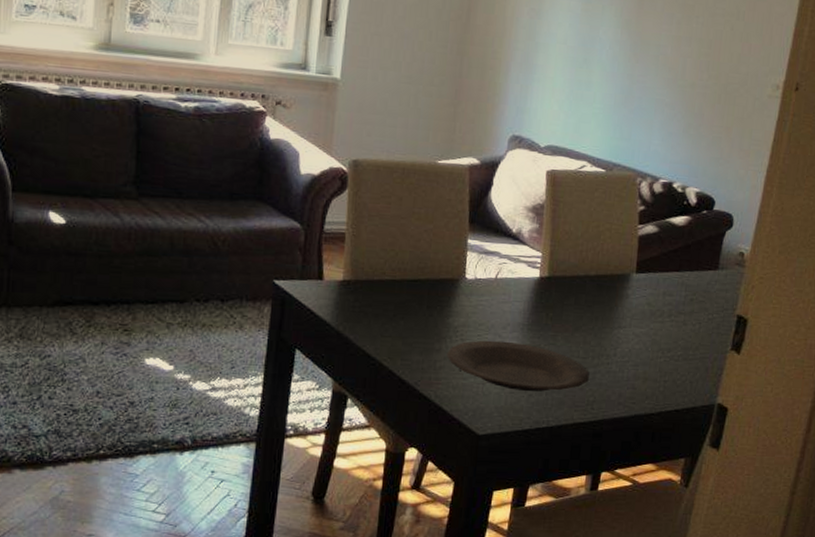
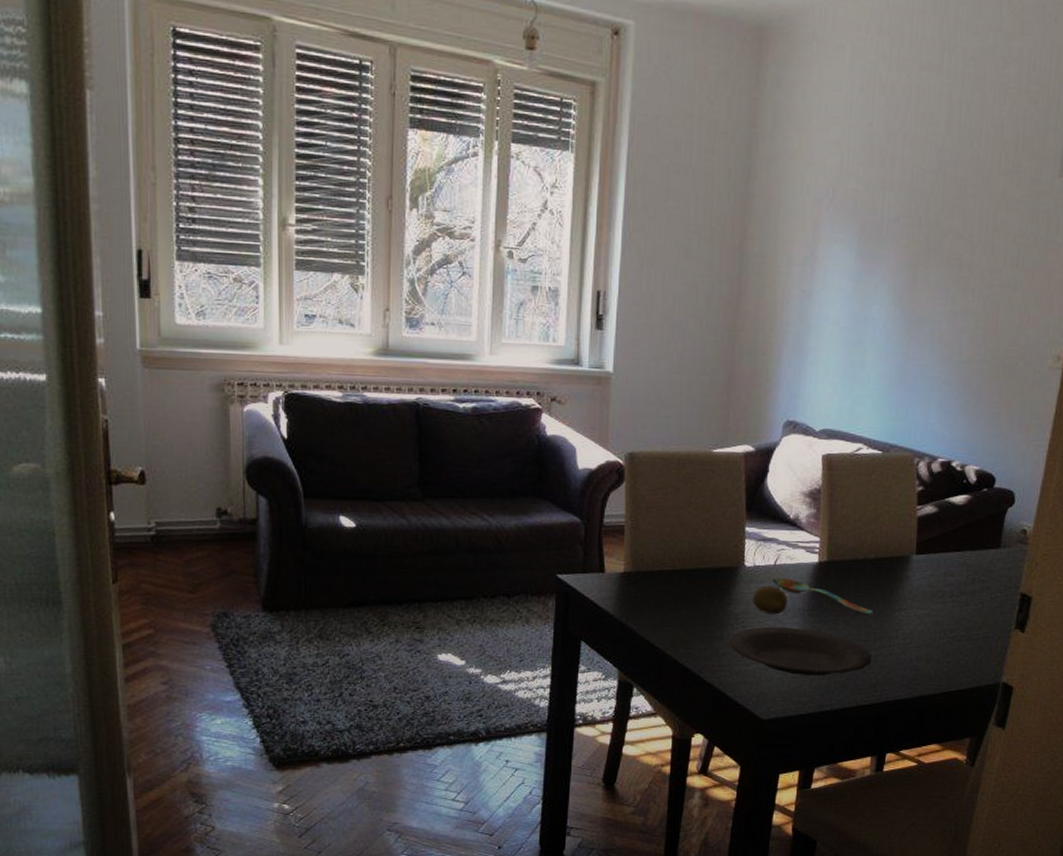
fruit: none [472,299,507,329] -> present [753,585,787,615]
spoon: none [493,291,592,331] -> present [772,578,873,615]

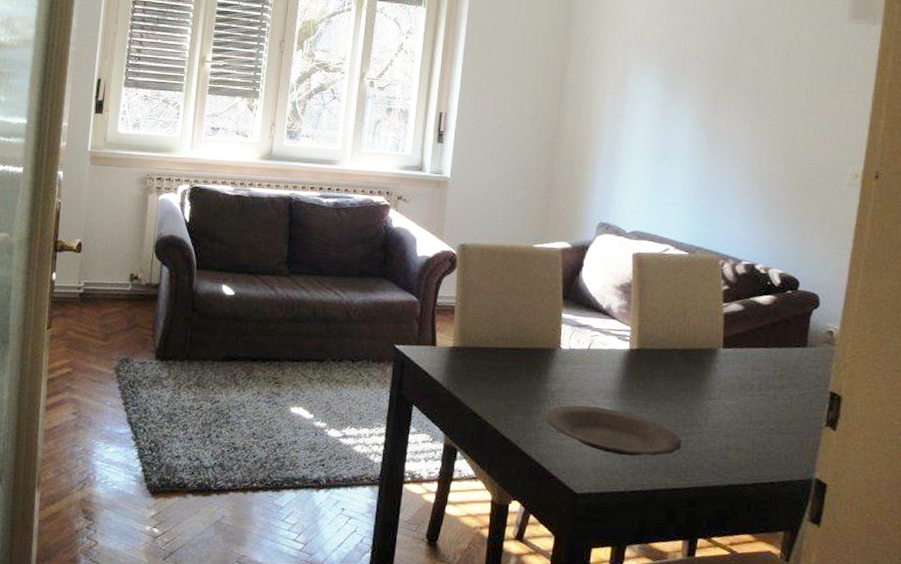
fruit: present [753,585,787,615] -> none [568,367,600,395]
spoon: present [772,578,873,615] -> none [586,361,682,401]

